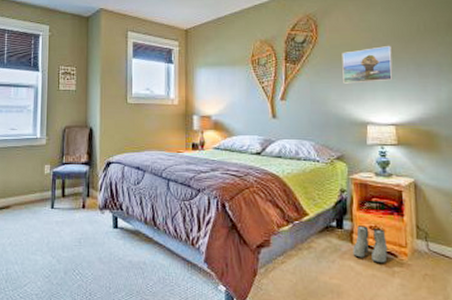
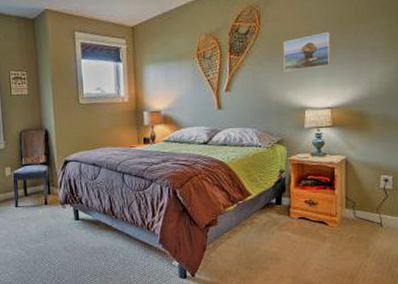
boots: present [353,226,388,263] -> none [290,200,321,231]

